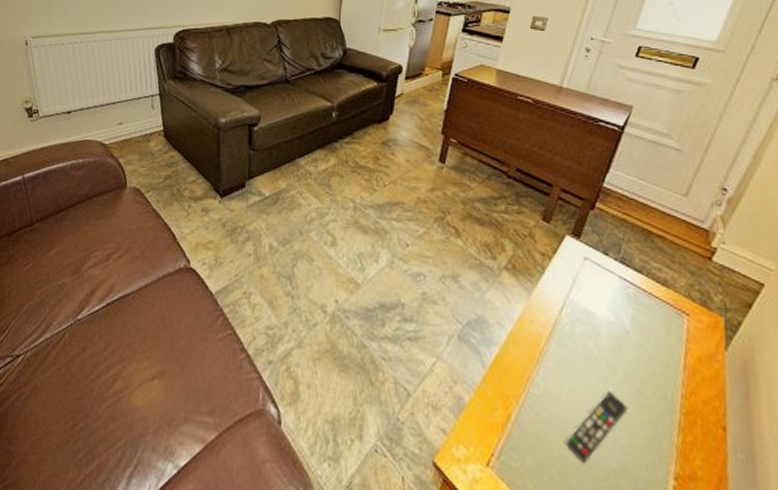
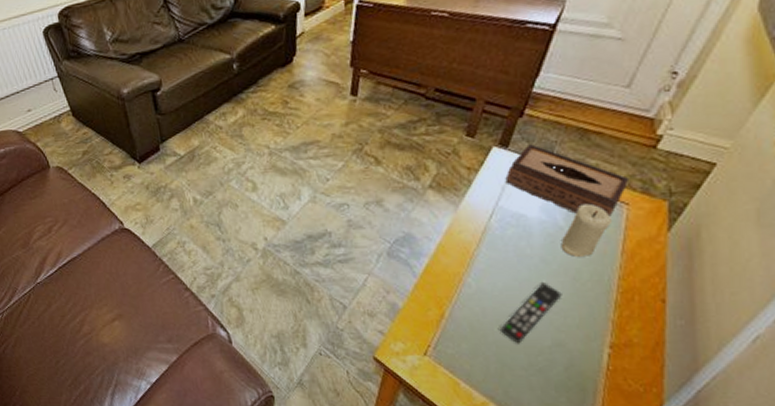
tissue box: none [576,238,689,326] -> present [505,144,630,217]
candle: none [627,308,674,368] -> present [561,203,611,258]

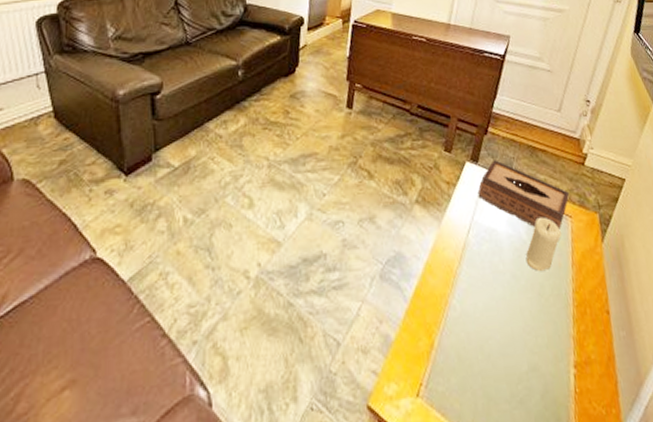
remote control: present [499,283,562,344] -> none [483,300,532,373]

